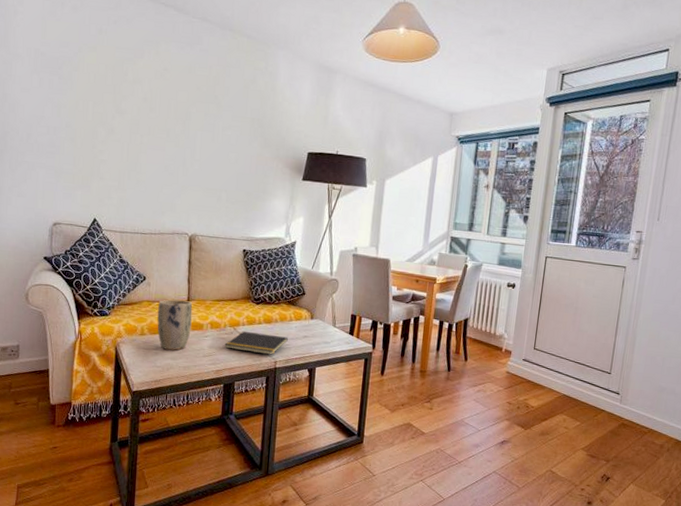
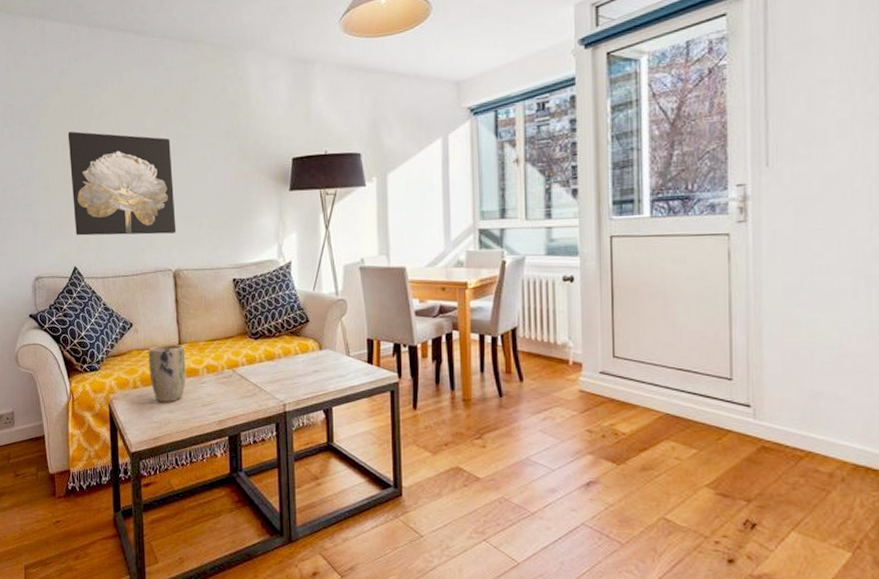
wall art: none [98,91,200,202] -> present [67,131,177,236]
notepad: present [224,331,288,355] -> none [224,372,295,397]

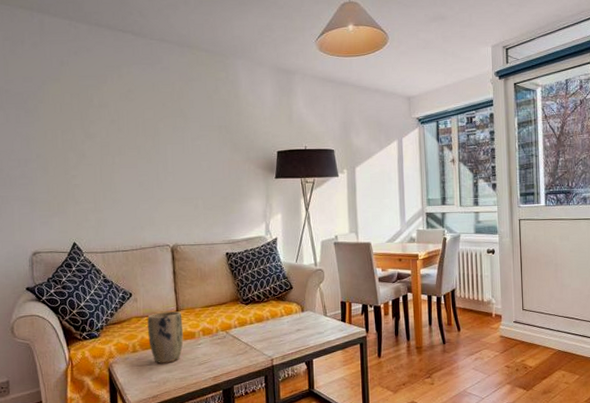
wall art: present [67,131,177,236] -> none [67,118,174,214]

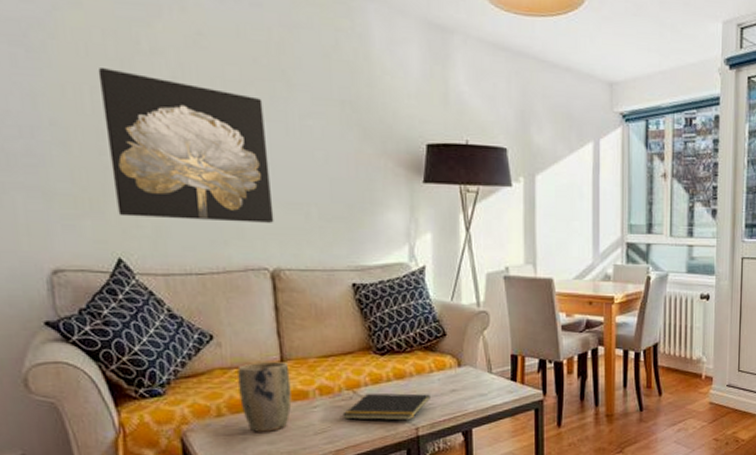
wall art: none [67,118,174,214] -> present [98,68,274,223]
notepad: none [219,333,281,354] -> present [342,393,430,421]

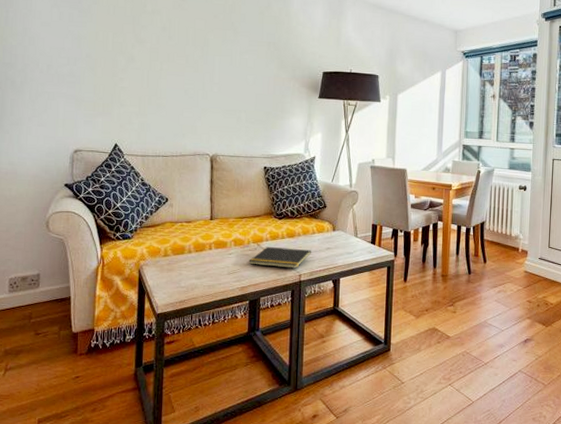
wall art: present [98,68,274,223] -> none [119,22,217,123]
plant pot: present [237,362,292,432] -> none [180,219,216,270]

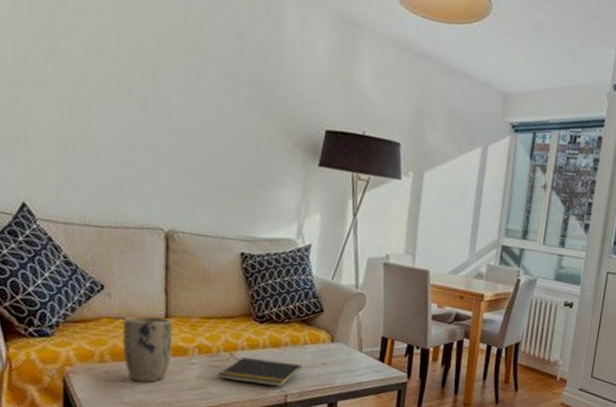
plant pot: none [180,219,216,270] -> present [123,315,173,382]

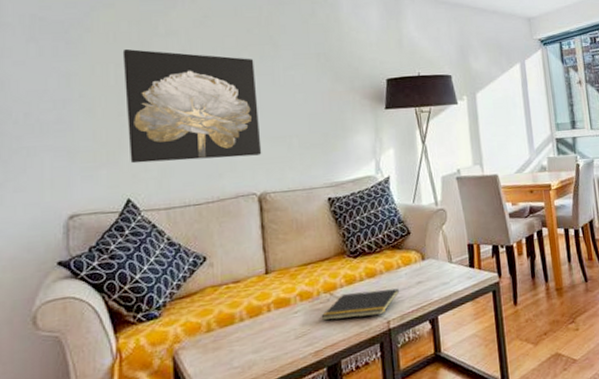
wall art: none [22,20,176,187] -> present [122,49,262,164]
plant pot: present [123,315,173,382] -> none [227,274,275,343]

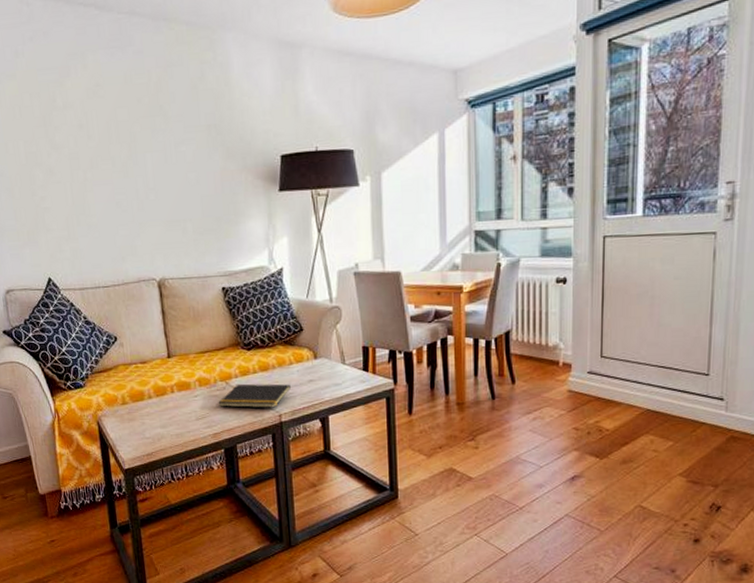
wall art: present [122,49,262,164] -> none [28,125,159,244]

